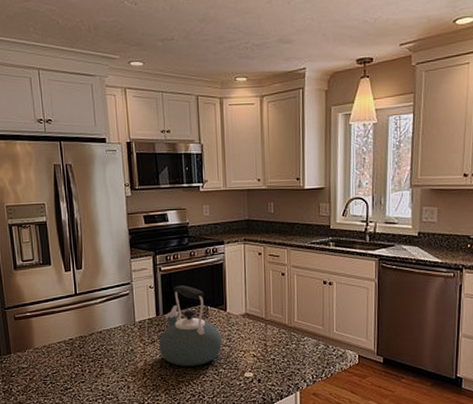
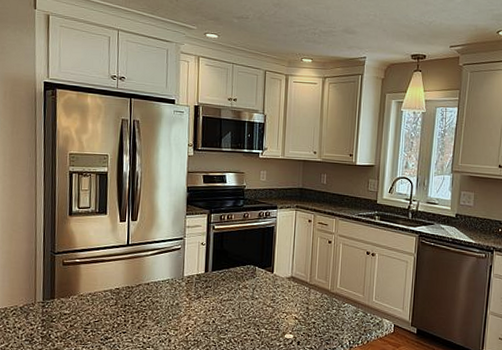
kettle: present [158,285,222,366] -> none [204,244,266,324]

